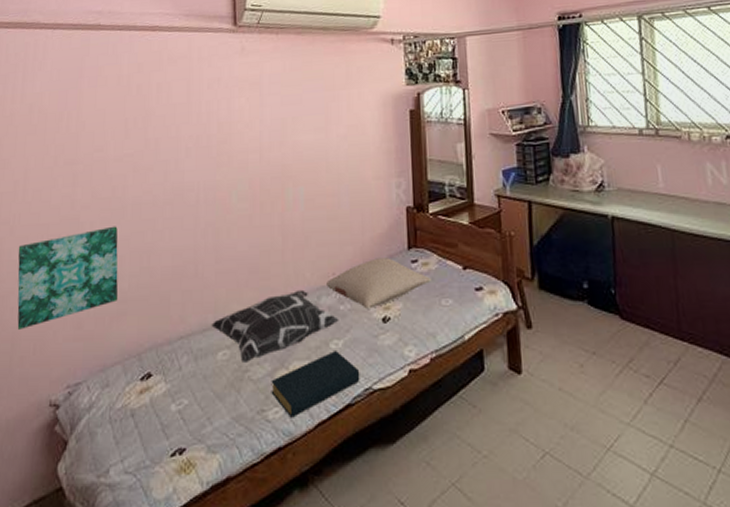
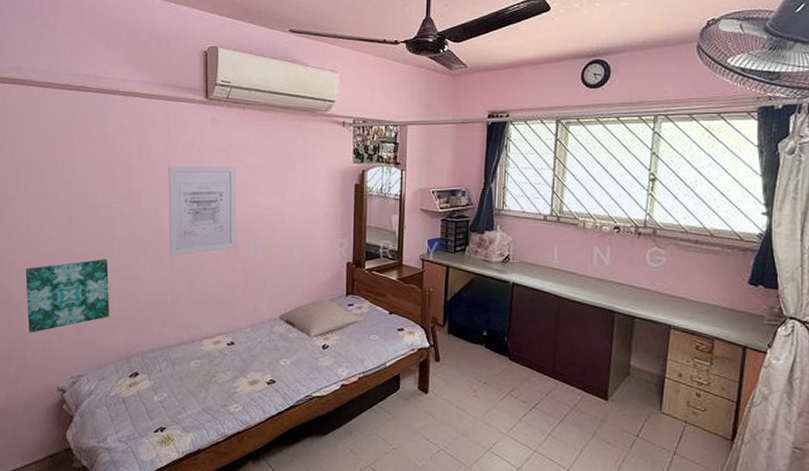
wall art: none [191,101,272,216] -> present [168,165,237,256]
decorative pillow: present [211,289,339,362] -> none [186,319,288,370]
hardback book: present [271,349,360,418] -> none [232,366,303,412]

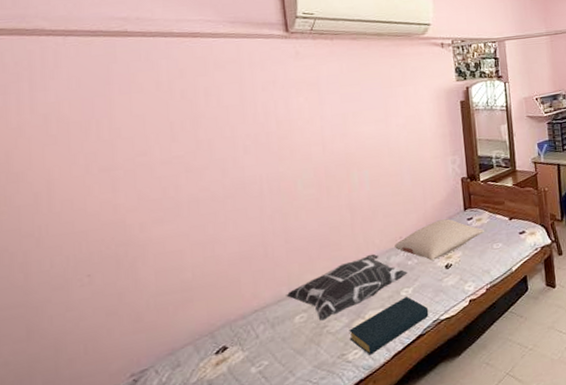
wall art: present [25,259,110,333] -> none [50,223,182,335]
wall art: present [168,165,237,256] -> none [246,100,338,206]
decorative pillow: none [186,319,288,370] -> present [286,253,408,321]
hardback book: none [232,366,303,412] -> present [349,295,429,355]

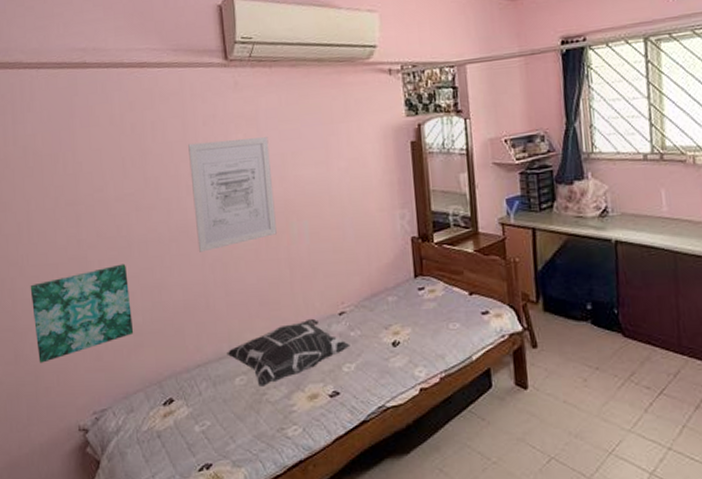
wall art: none [50,223,182,335] -> present [30,263,134,363]
wall art: none [246,100,338,206] -> present [188,137,277,252]
hardback book: present [349,295,429,355] -> none [288,372,374,434]
pillow: present [395,219,484,261] -> none [336,286,438,334]

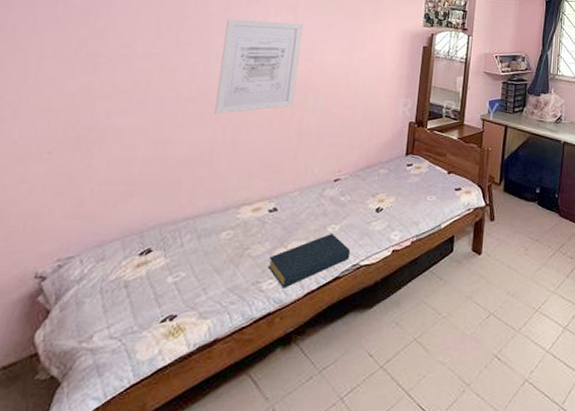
wall art: present [30,263,134,363] -> none [8,116,136,206]
decorative pillow: present [227,318,350,386] -> none [219,182,339,241]
hardback book: none [288,372,374,434] -> present [267,232,351,288]

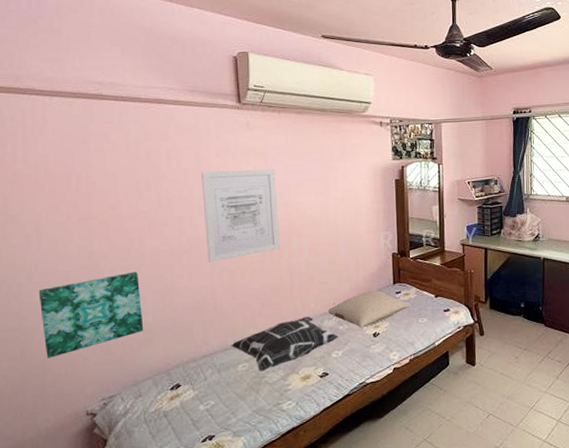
wall art: none [8,116,136,206] -> present [38,271,144,358]
decorative pillow: none [219,182,339,241] -> present [231,316,339,371]
hardback book: present [267,232,351,288] -> none [284,357,356,407]
pillow: none [332,161,421,201] -> present [328,290,411,328]

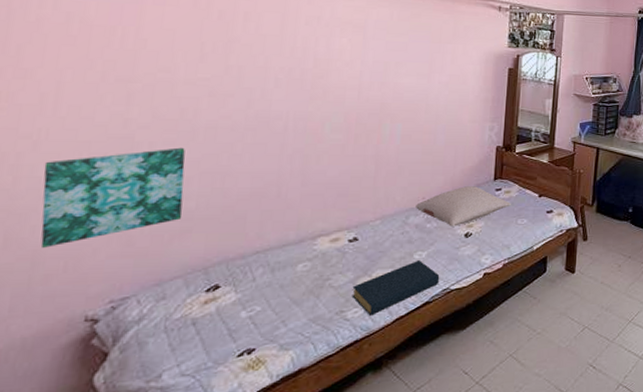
wall art: present [201,169,280,263] -> none [277,39,374,143]
decorative pillow: present [231,316,339,371] -> none [292,210,425,272]
hardback book: none [284,357,356,407] -> present [351,259,440,316]

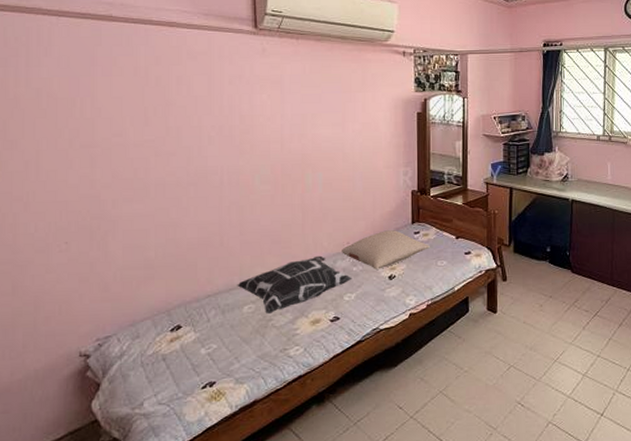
wall art: present [40,147,185,248] -> none [35,203,145,294]
decorative pillow: none [292,210,425,272] -> present [237,255,352,314]
hardback book: present [351,259,440,316] -> none [292,301,369,353]

